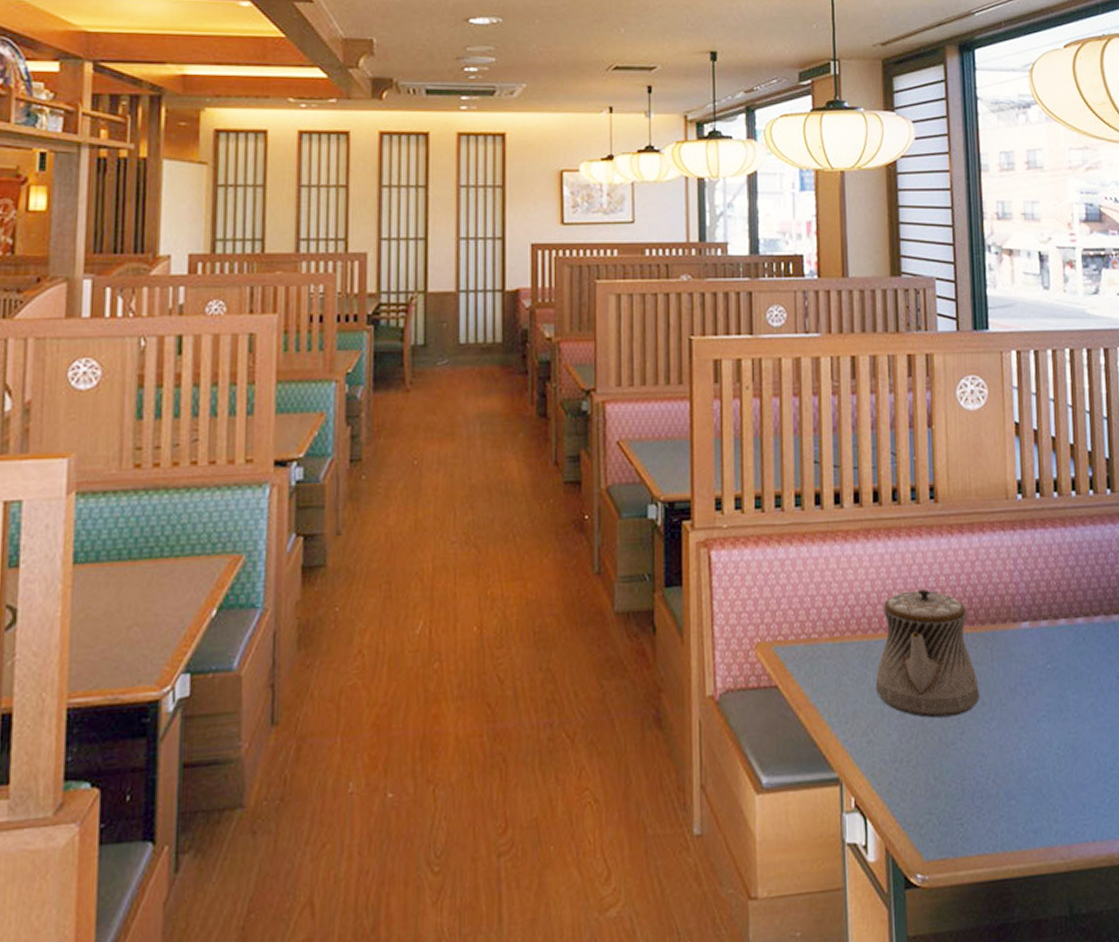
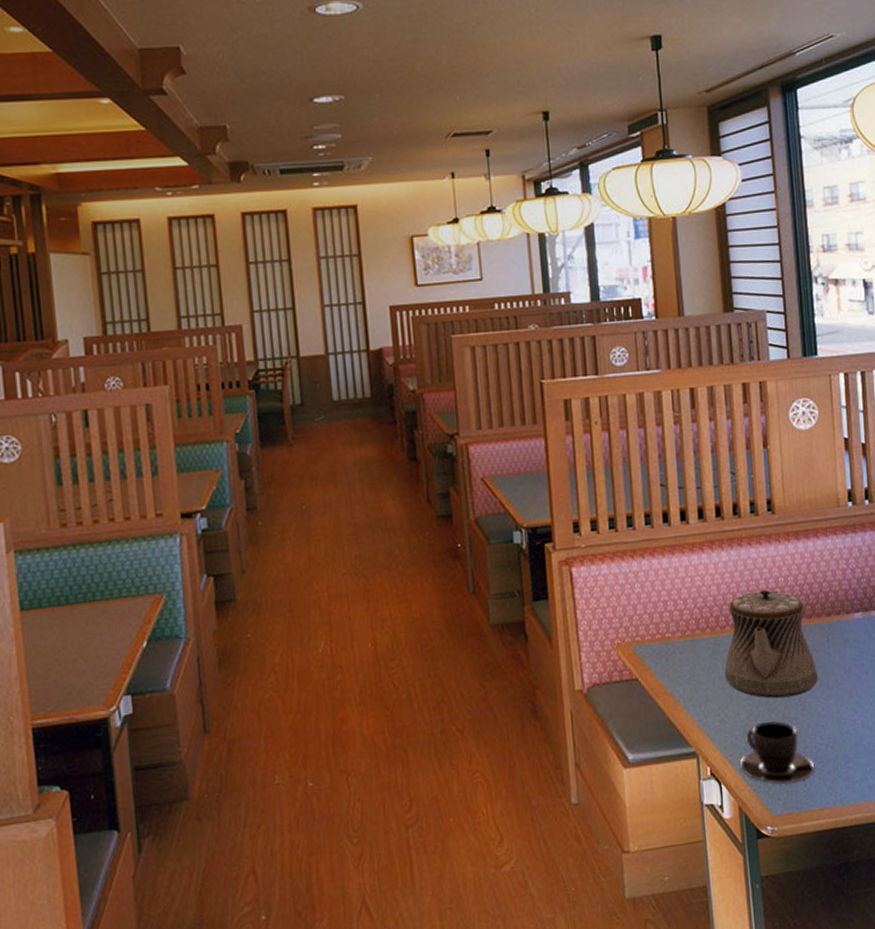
teacup: none [888,744,974,823] -> present [739,720,815,785]

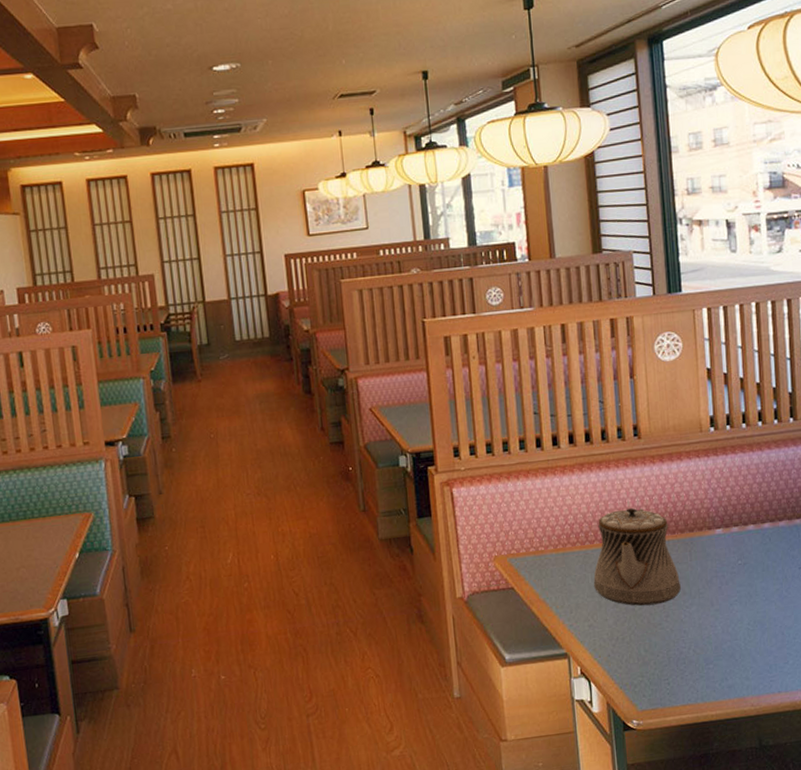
teacup: present [739,720,815,785] -> none [607,626,678,683]

